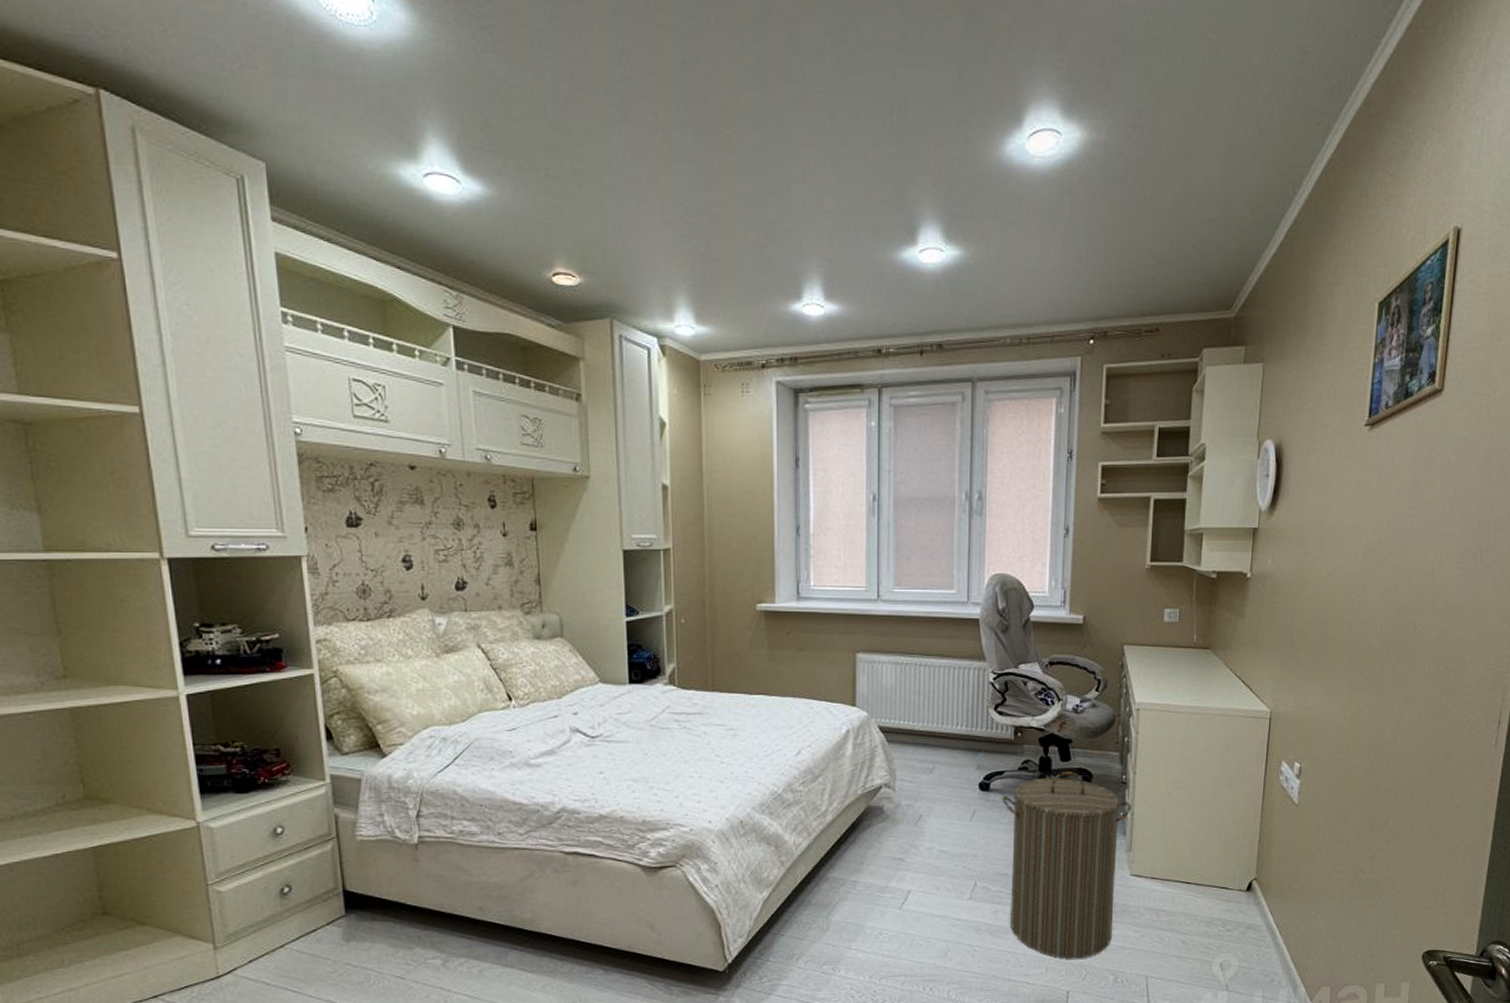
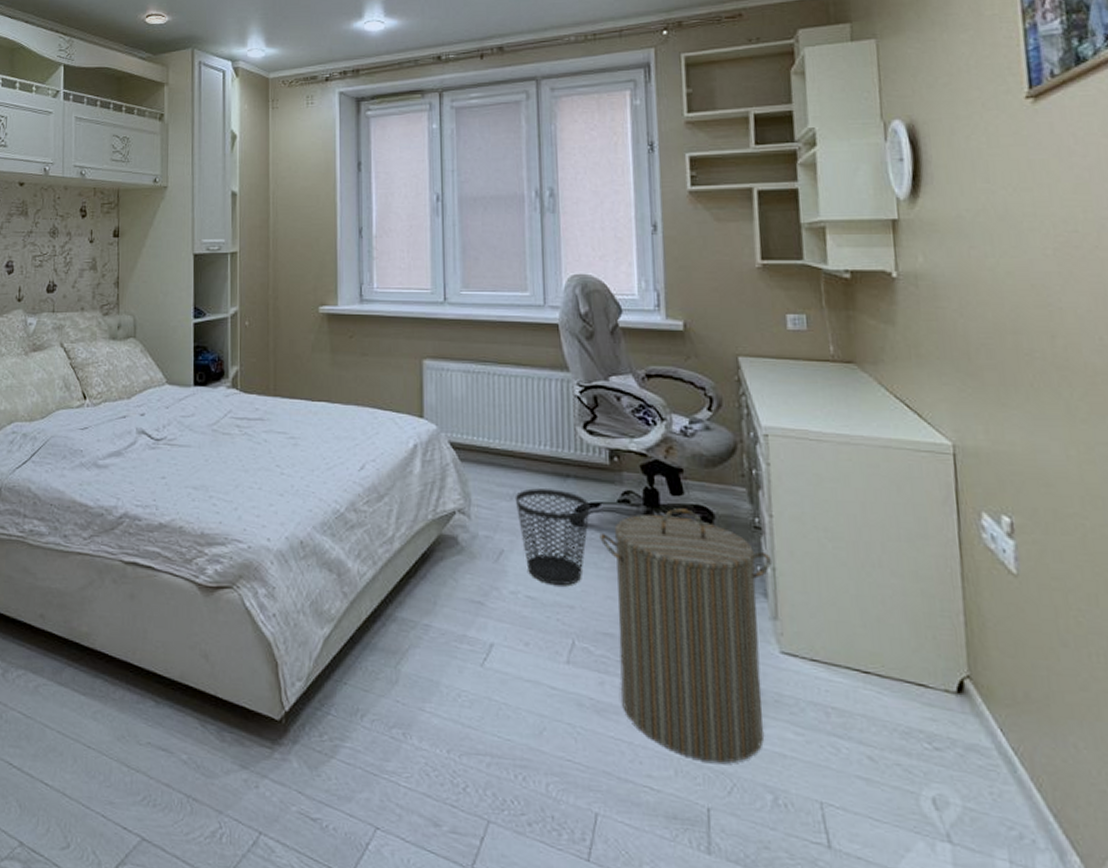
wastebasket: none [933,762,996,839] -> present [515,488,590,585]

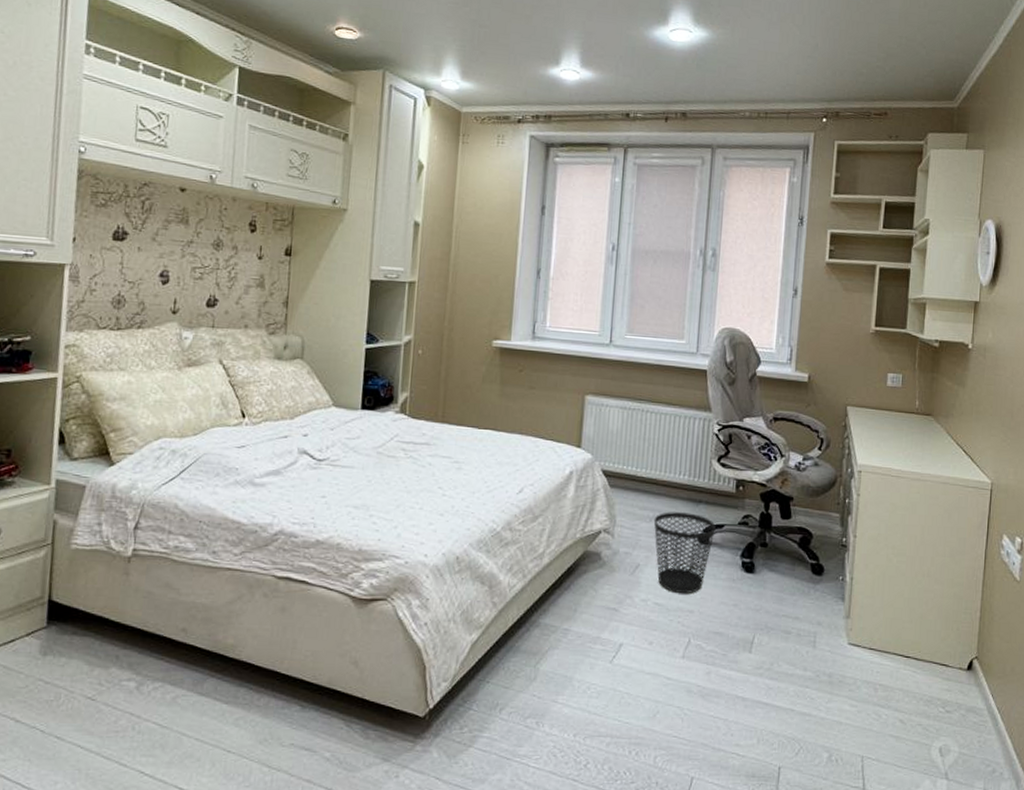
laundry hamper: present [599,508,771,763] -> none [720,530,851,731]

